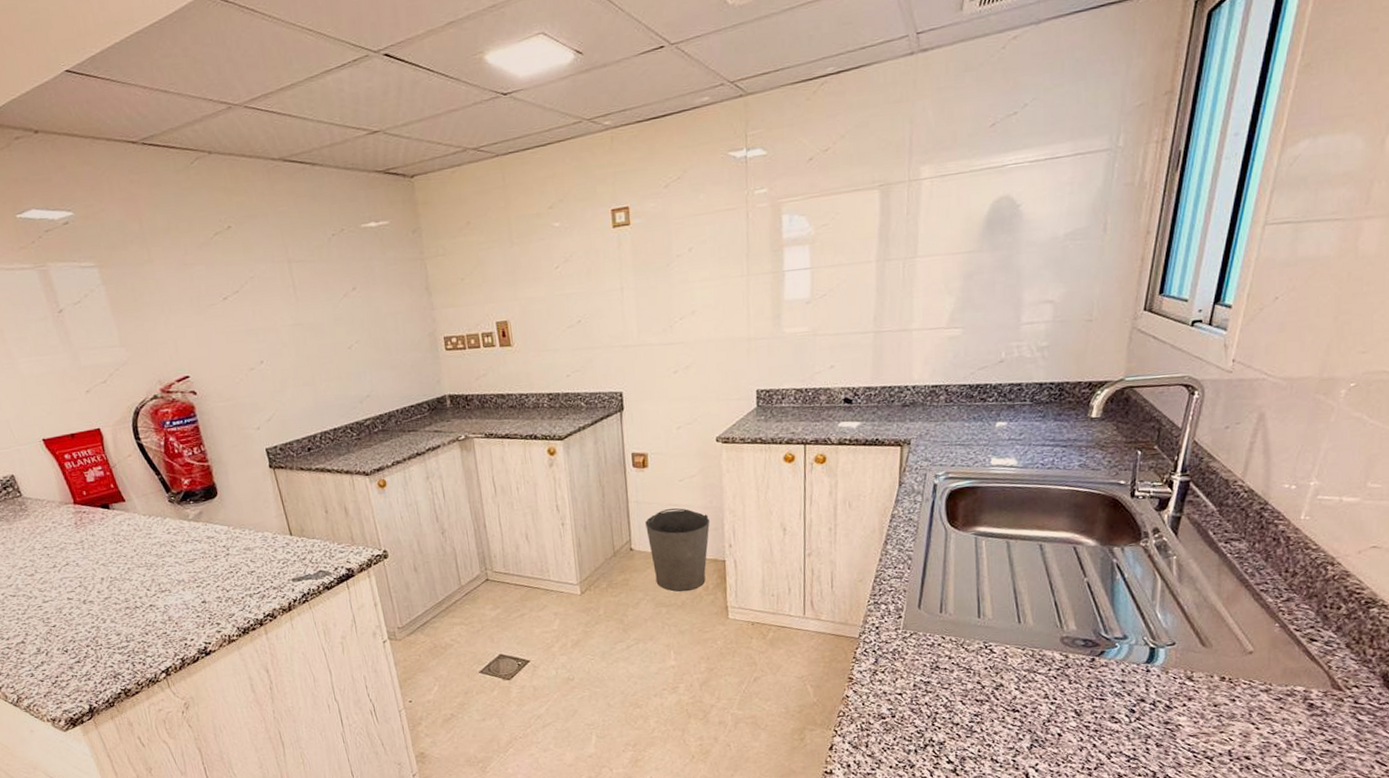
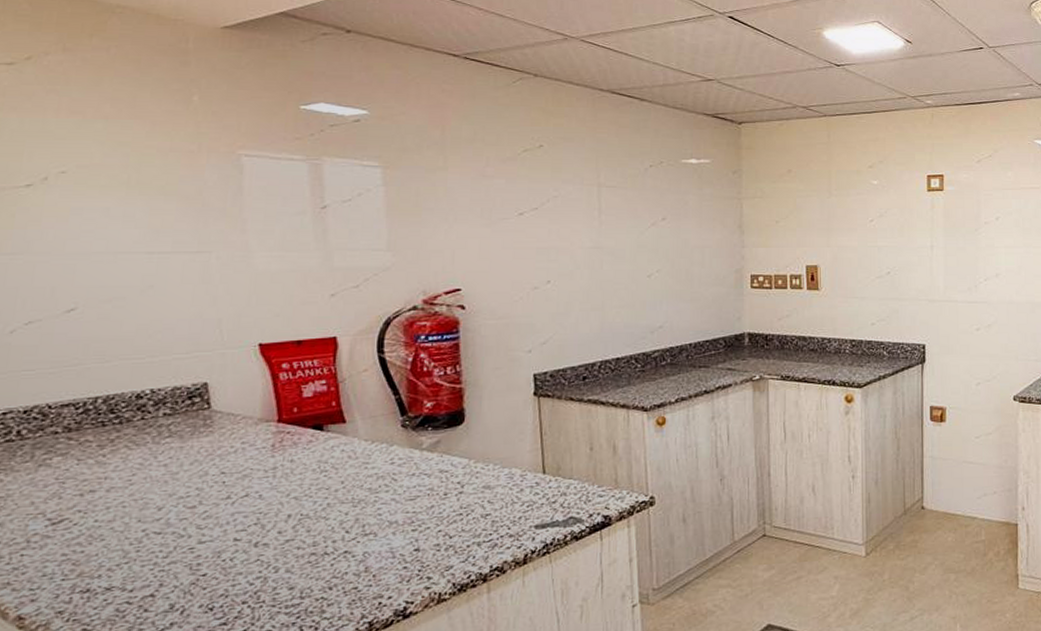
bucket: present [645,508,710,592] -> none [939,465,1004,556]

